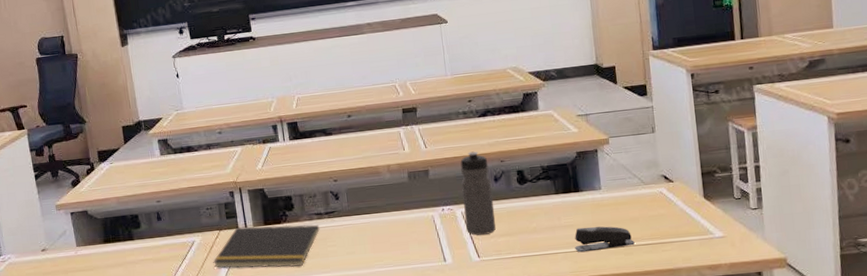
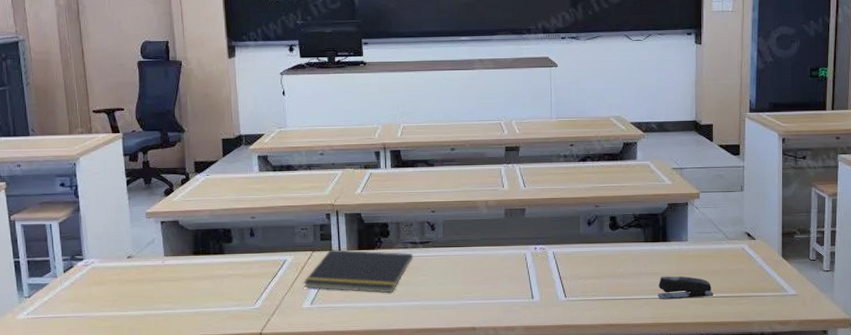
water bottle: present [460,151,496,236] -> none [556,194,585,276]

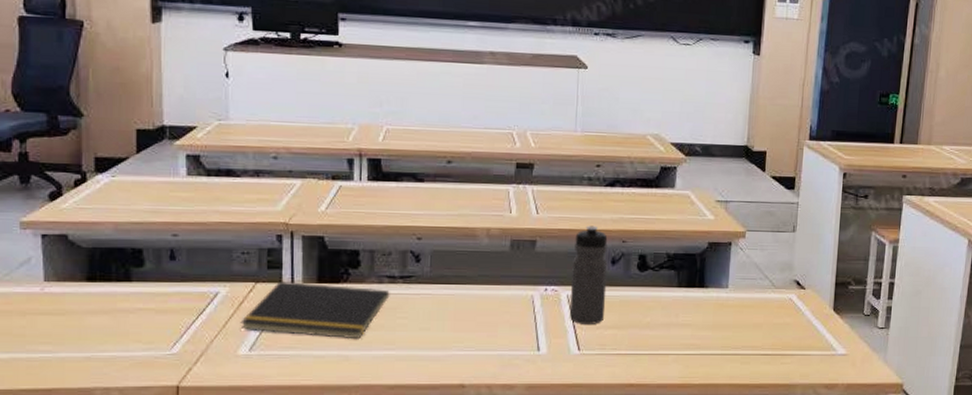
water bottle: none [556,194,585,276] -> present [570,225,608,324]
stapler: present [657,276,714,300] -> none [689,328,754,357]

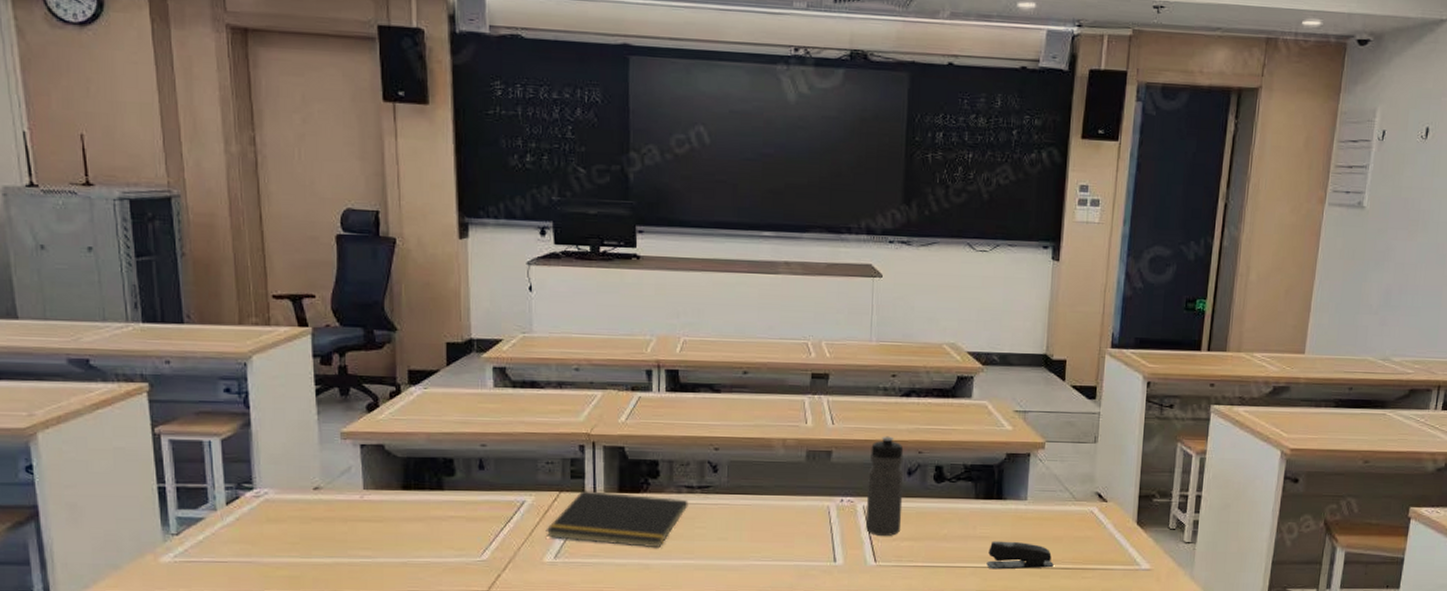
stapler: none [689,328,754,357] -> present [986,541,1054,570]

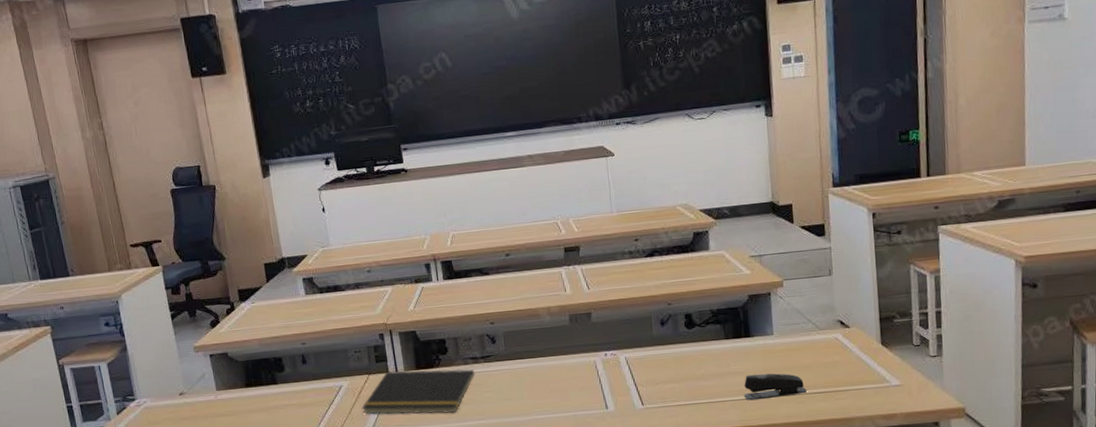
water bottle: present [866,436,904,536] -> none [625,293,662,382]

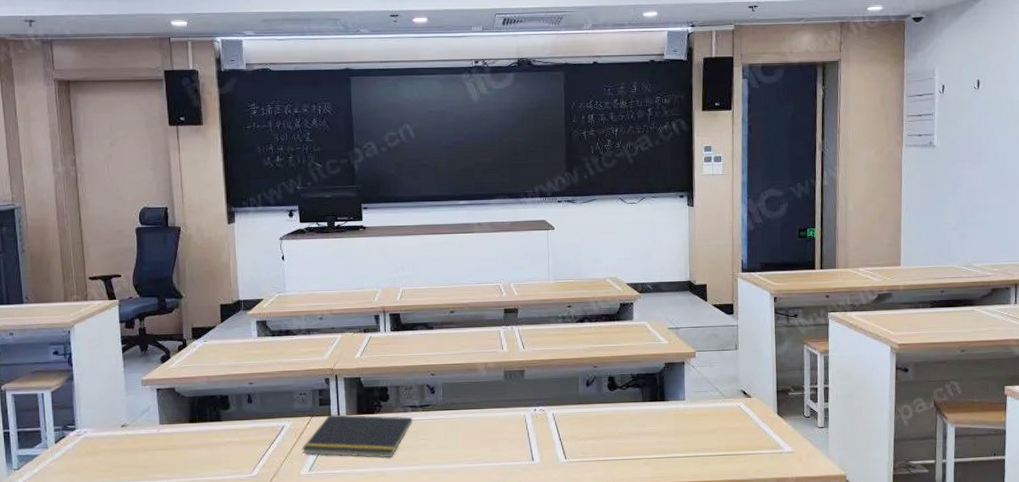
stapler: present [744,373,807,401] -> none [656,435,712,460]

